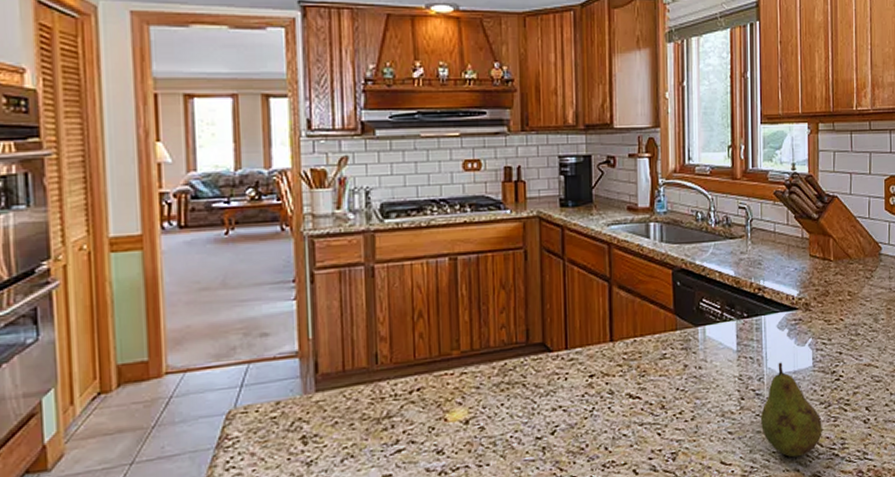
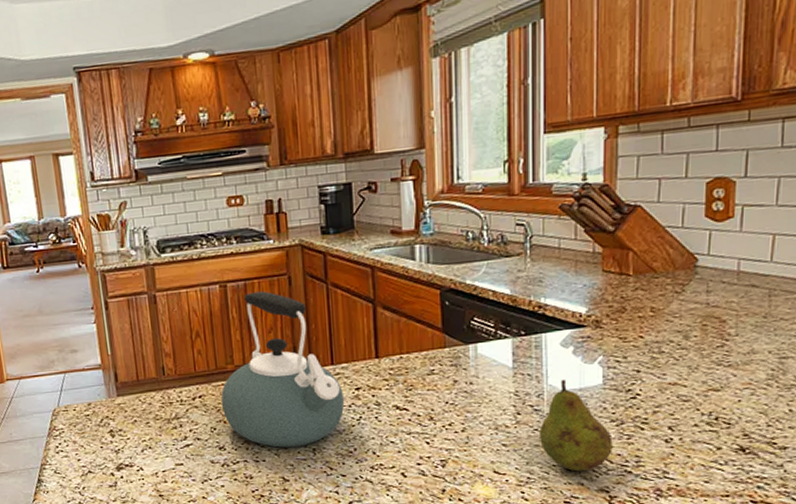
kettle: none [442,266,578,448] -> present [220,291,345,448]

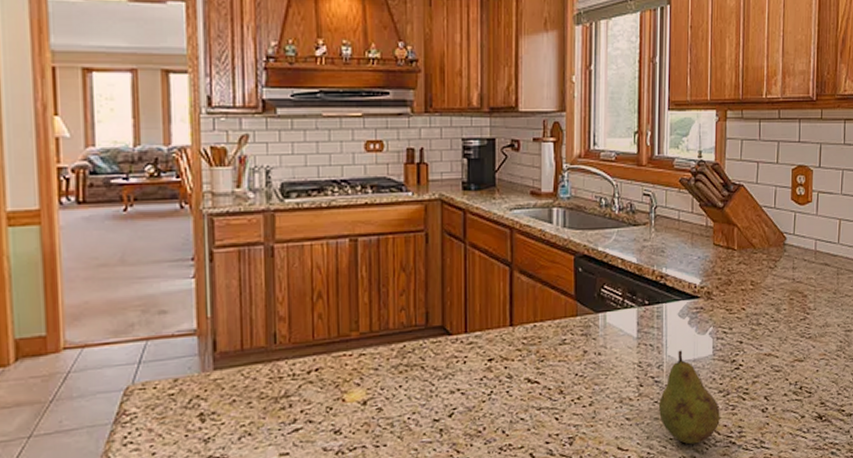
kettle: present [220,291,345,448] -> none [340,248,476,429]

